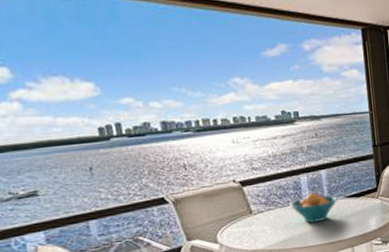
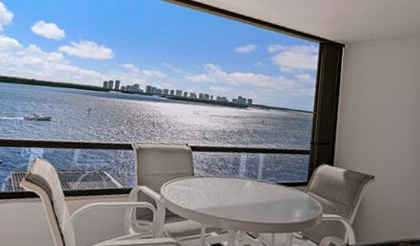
fruit bowl: present [289,192,338,223] -> none [226,170,269,200]

